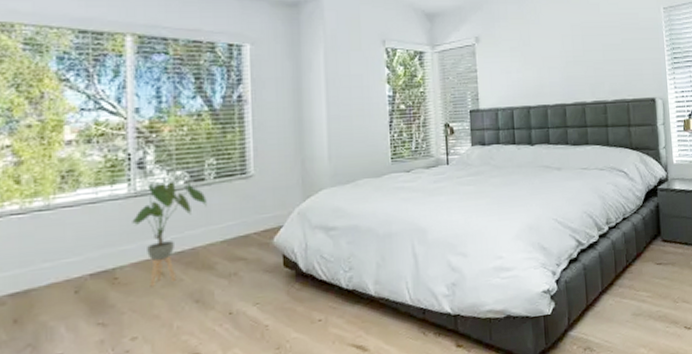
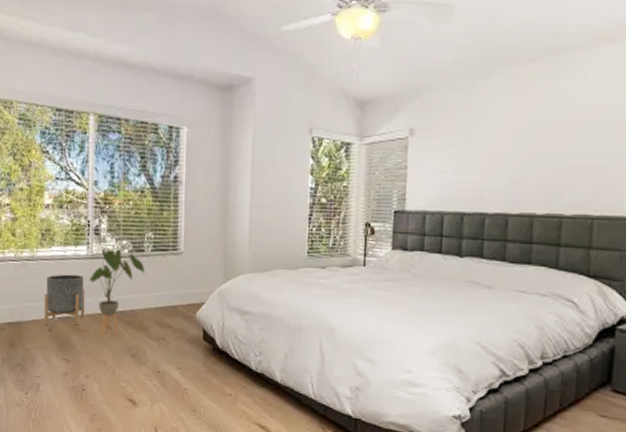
planter: none [66,218,127,288] -> present [44,274,85,326]

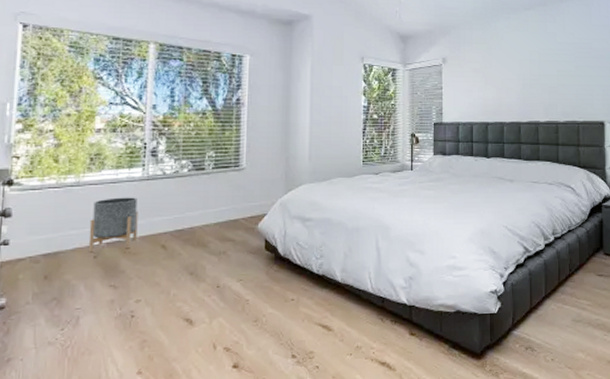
house plant: present [89,249,145,337] -> none [143,169,205,258]

